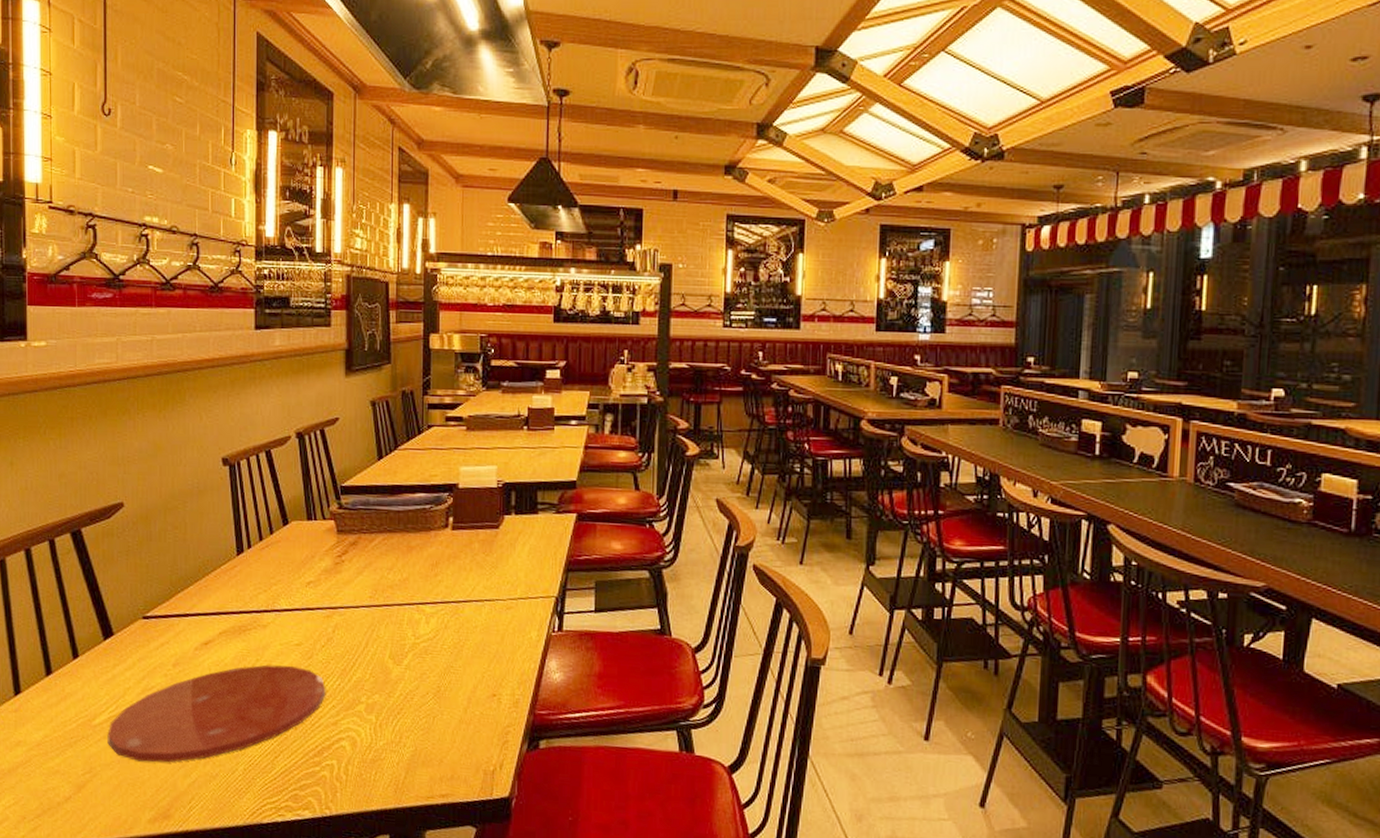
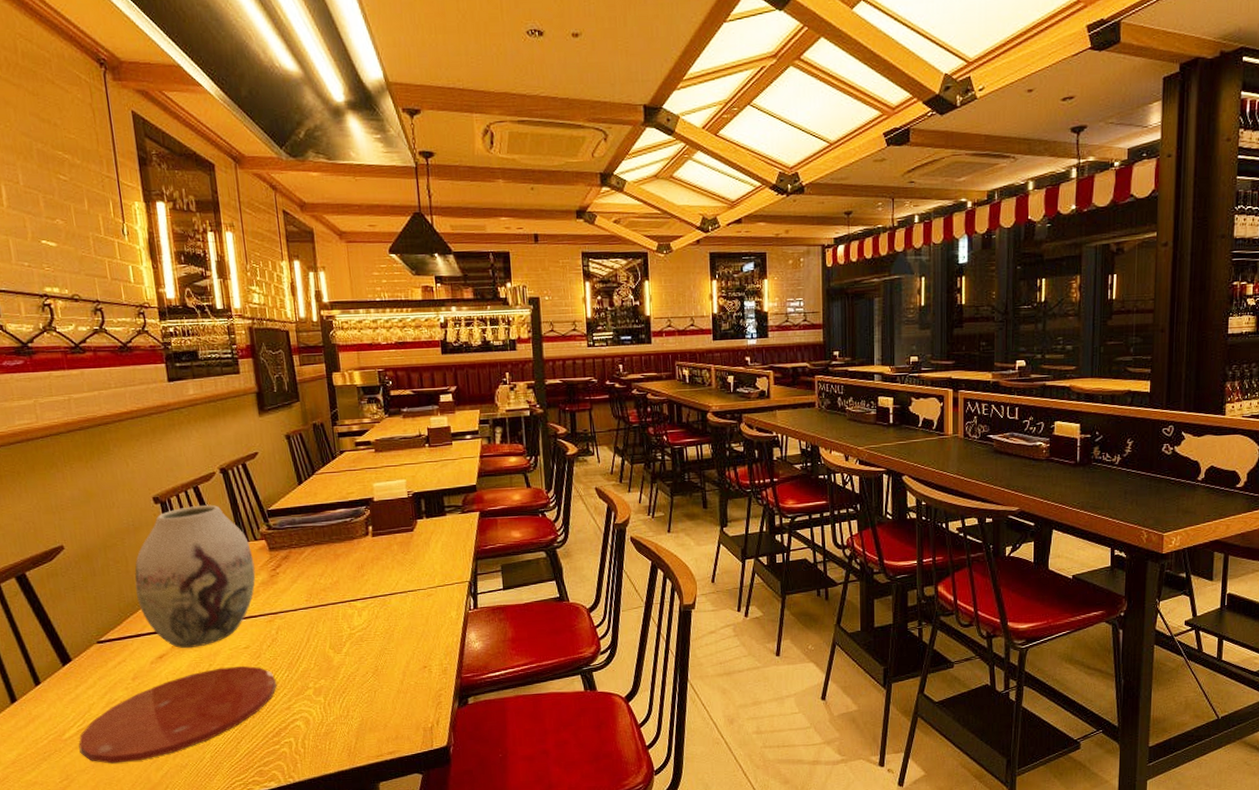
vase: none [191,472,319,637] -> present [135,504,256,648]

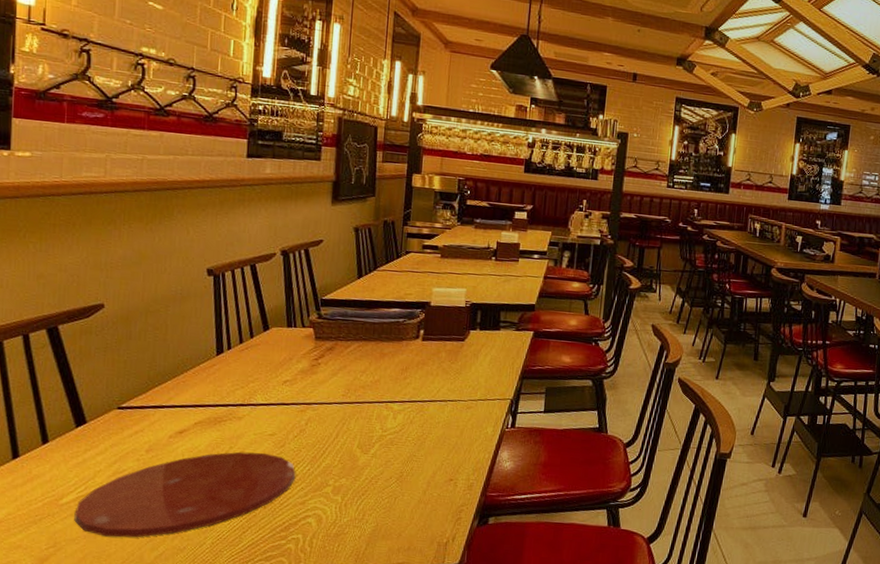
vase: present [135,504,256,648] -> none [169,283,298,427]

